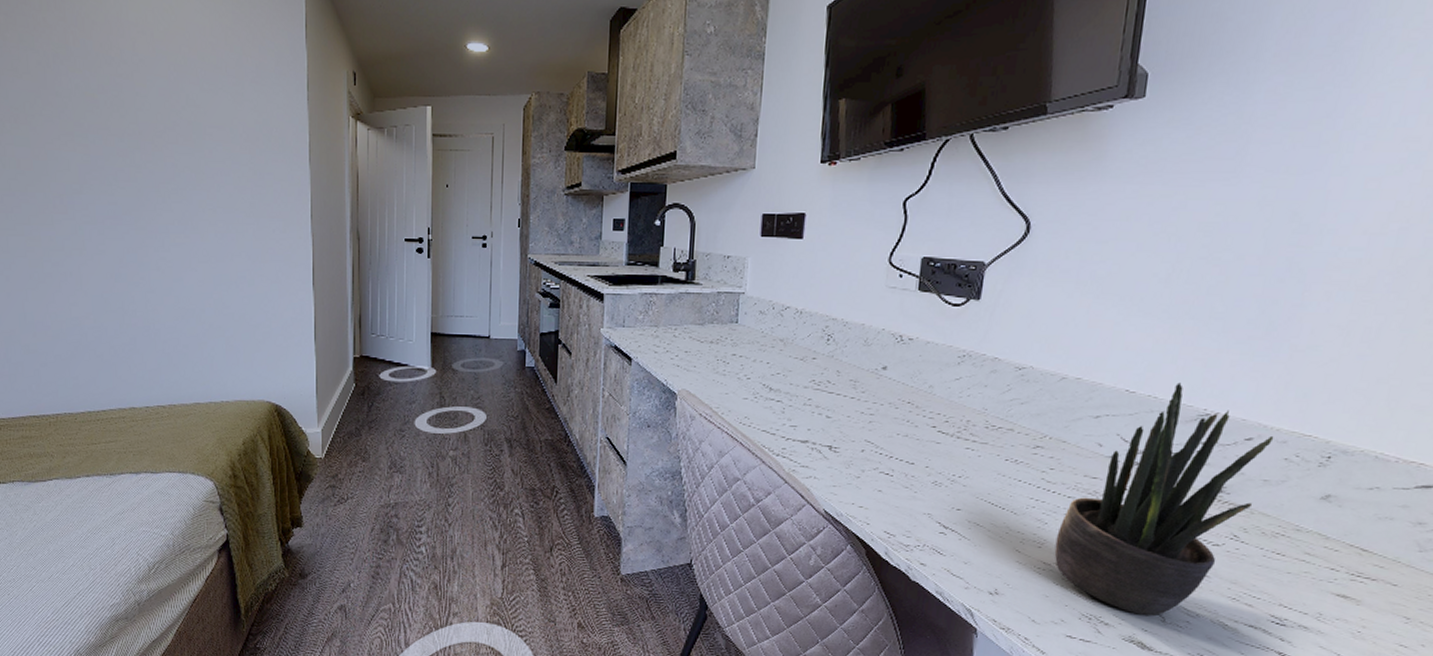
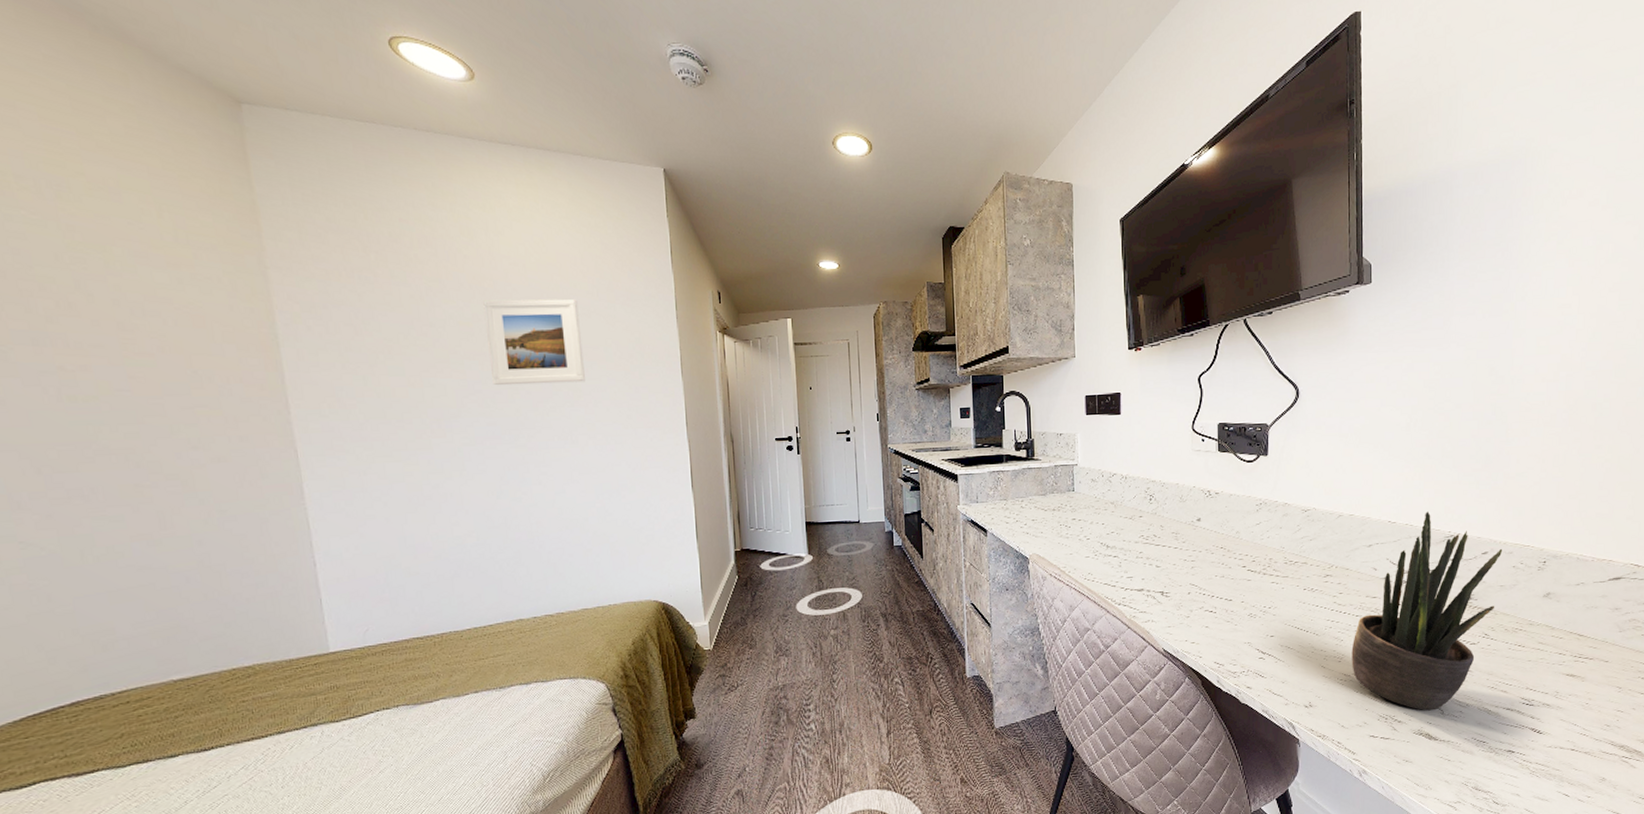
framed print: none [109,70,209,164] -> present [483,298,585,386]

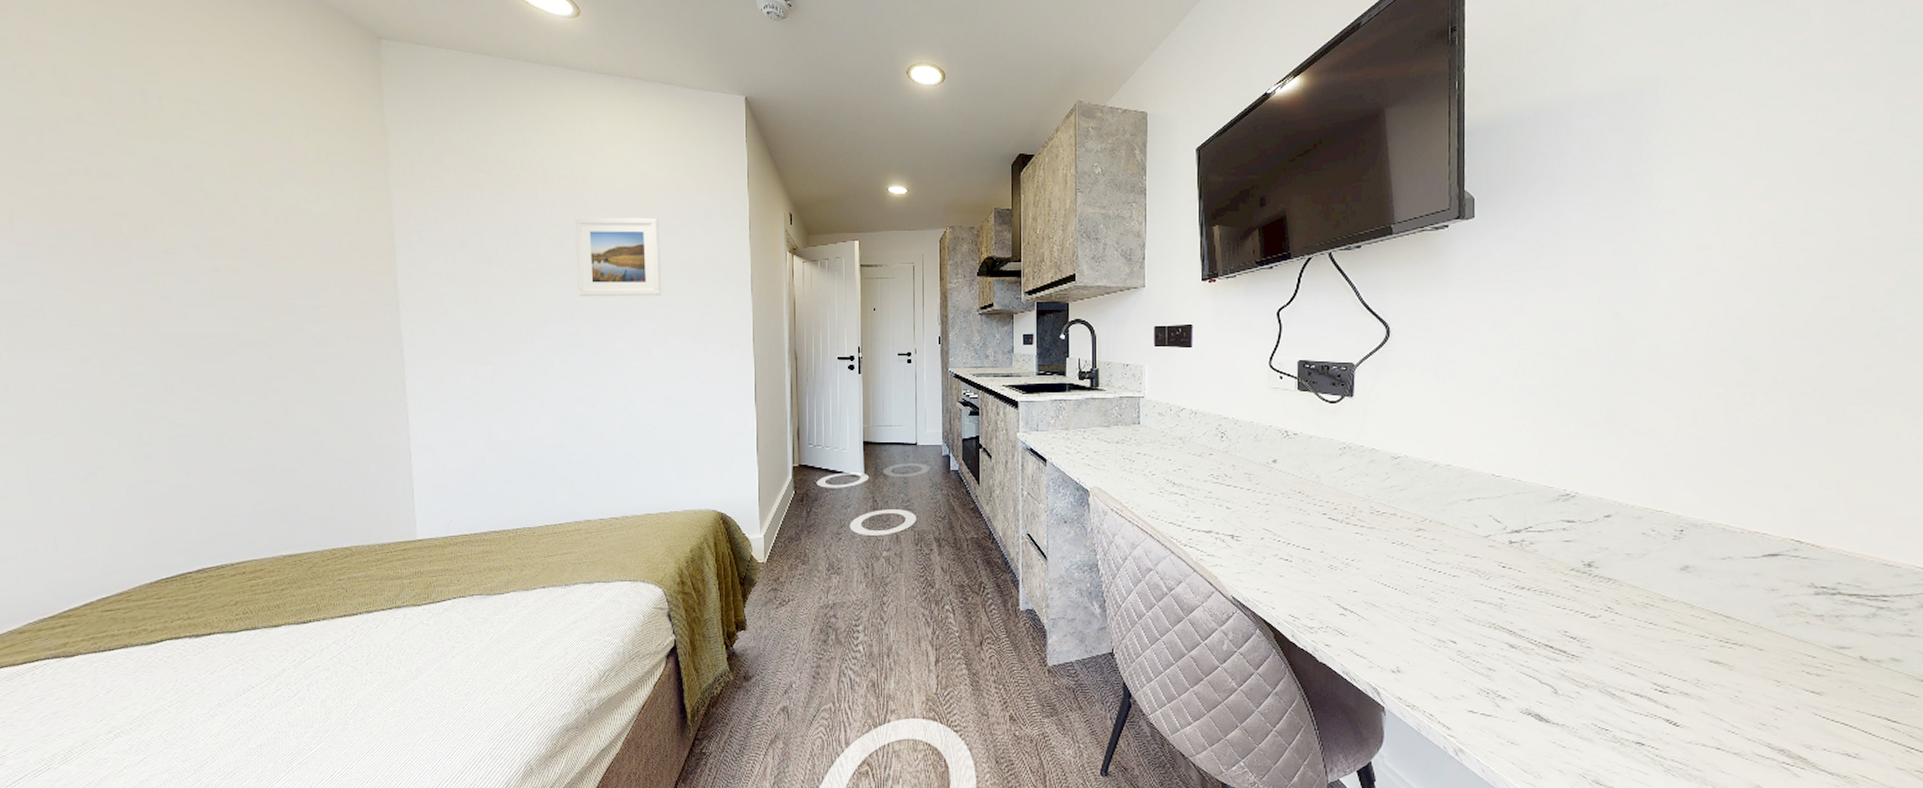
potted plant: present [1351,511,1503,711] -> none [1447,466,1630,689]

